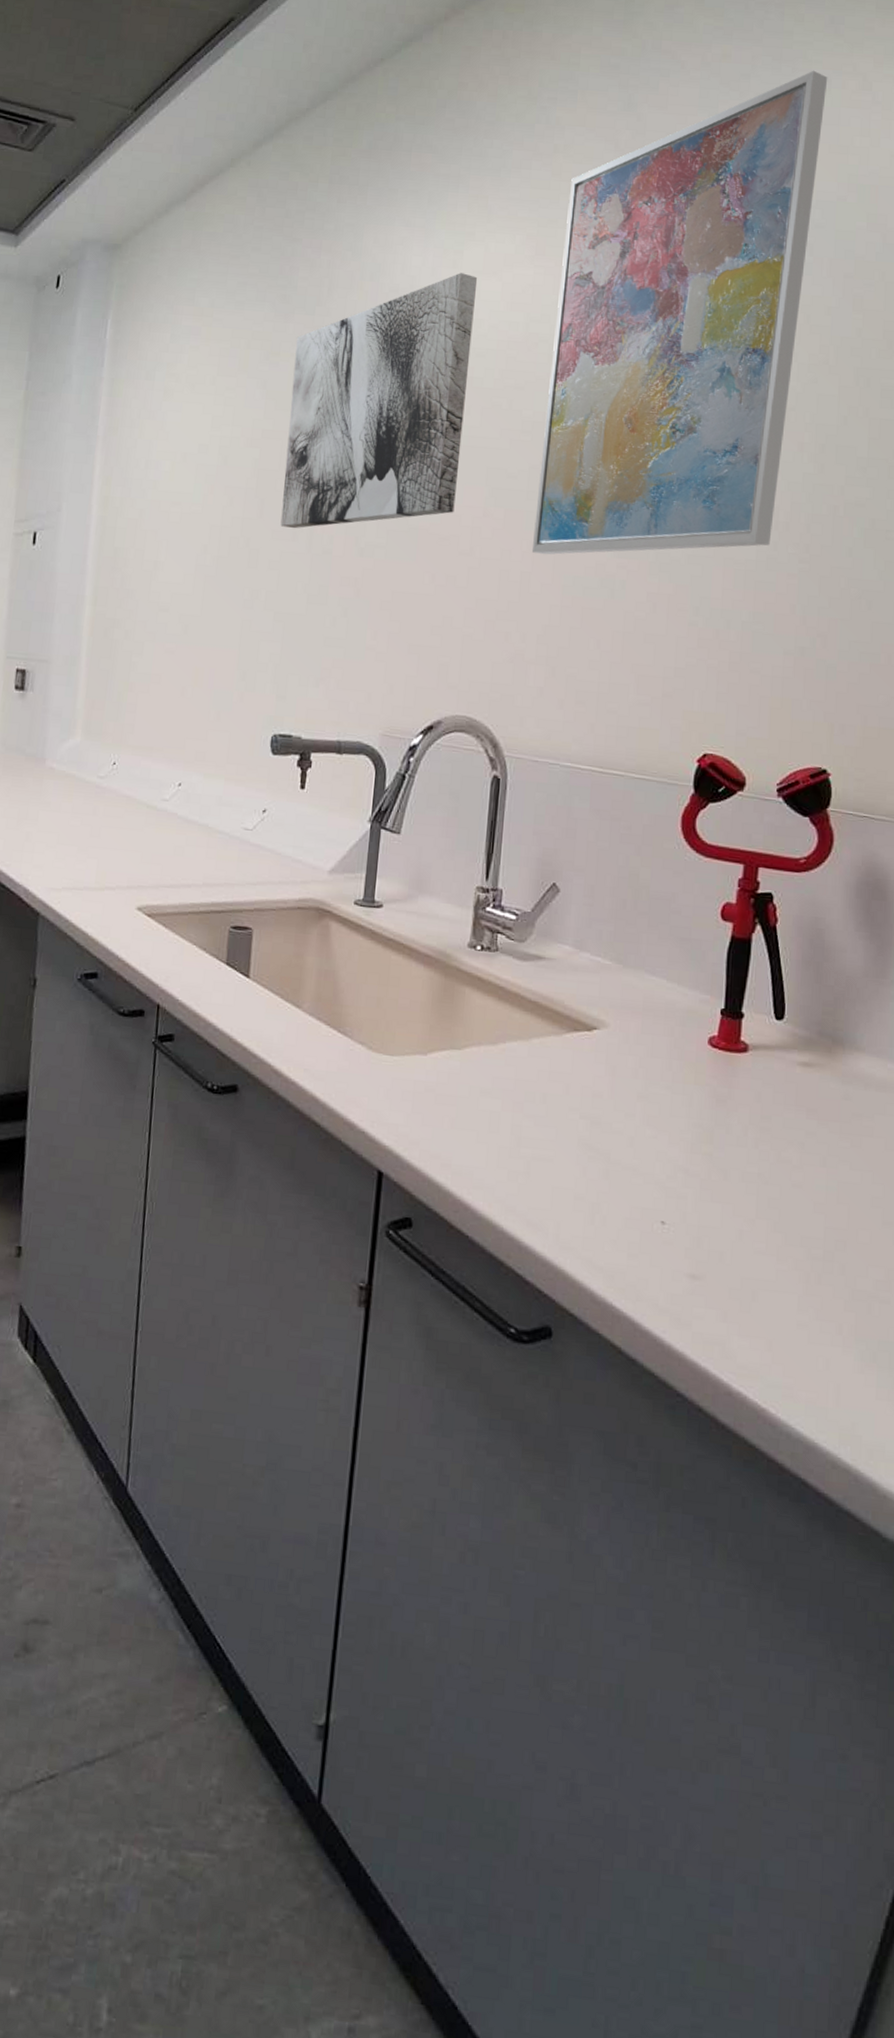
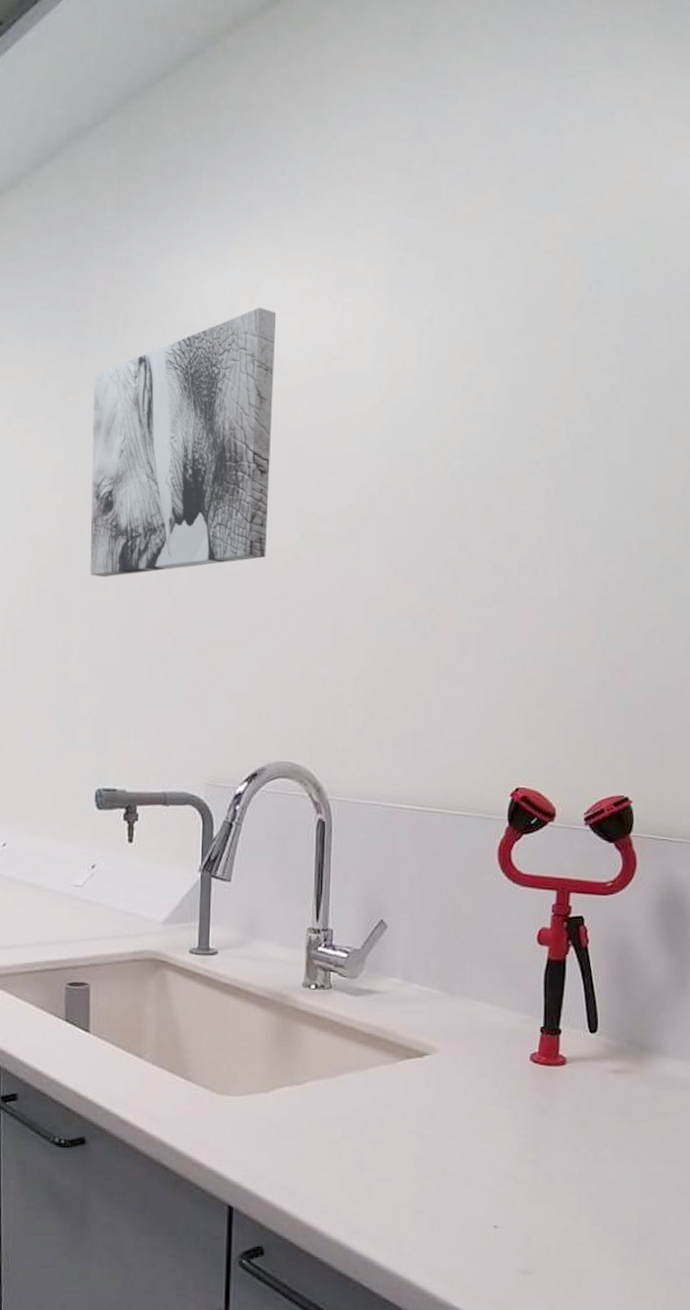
wall art: present [531,70,828,555] -> none [344,101,611,598]

